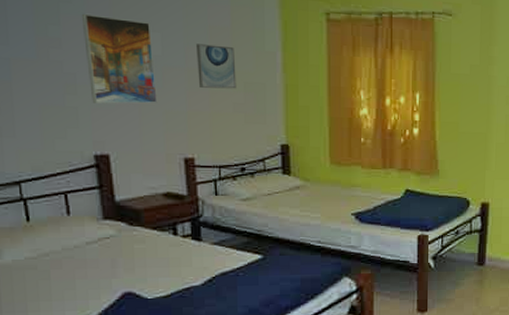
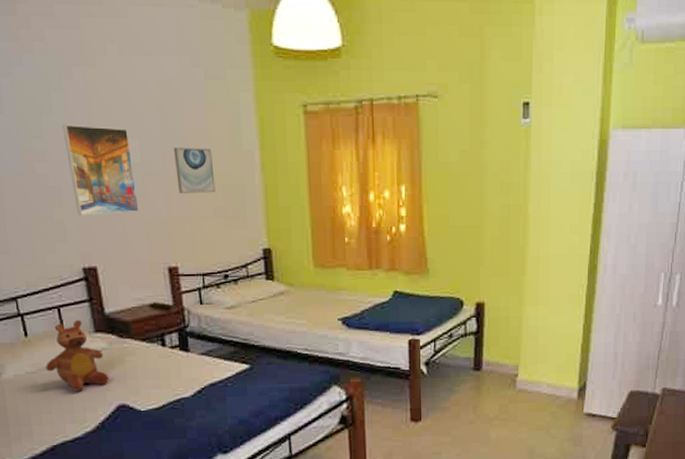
teddy bear: none [47,205,116,278] -> present [46,319,109,392]

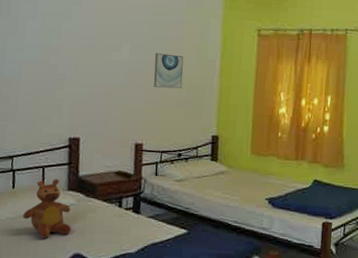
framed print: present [62,124,139,215] -> none [73,29,124,99]

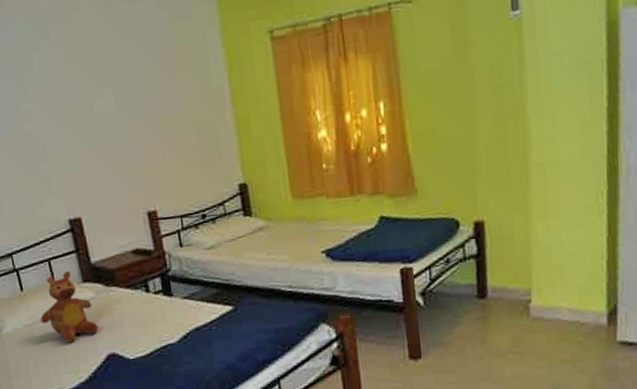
wall art: present [153,53,184,89] -> none [145,88,189,136]

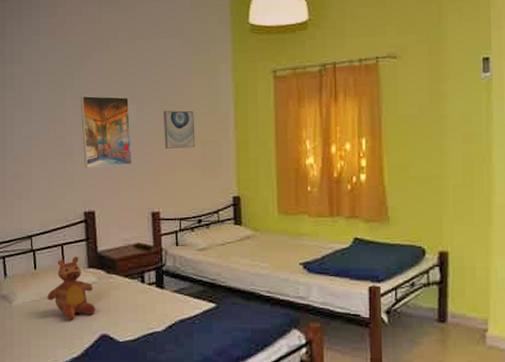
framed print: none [43,79,117,169] -> present [80,95,132,168]
wall art: none [145,88,189,136] -> present [163,110,195,149]

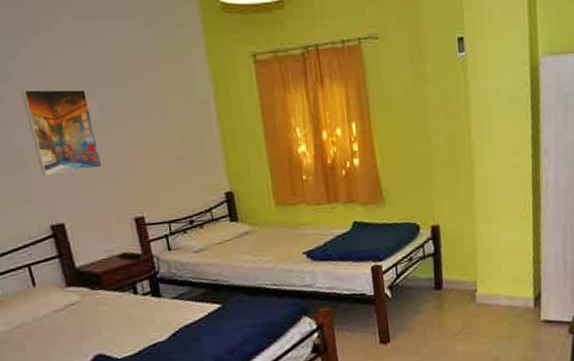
teddy bear: present [47,256,96,320] -> none [20,275,84,346]
wall art: present [163,110,195,149] -> none [131,102,176,146]

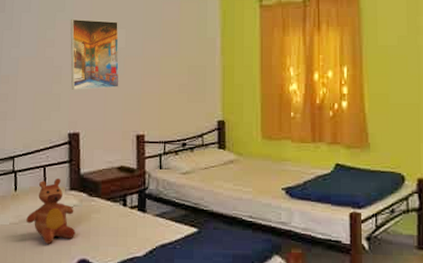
teddy bear: none [20,275,84,346] -> present [26,177,76,244]

